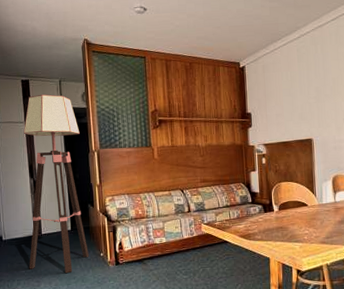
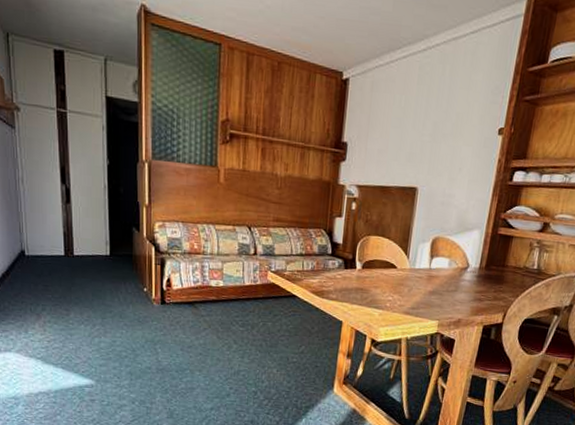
floor lamp: present [23,94,89,274] -> none [54,74,130,306]

